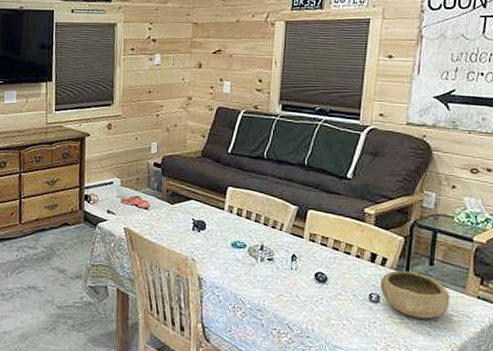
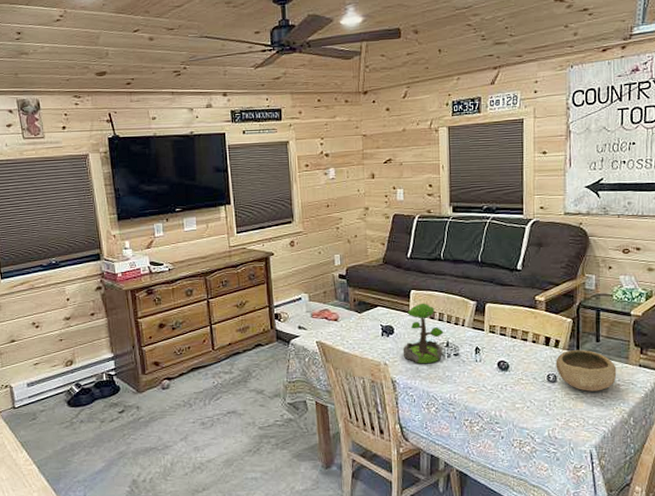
plant: none [213,201,259,265] -> present [403,303,444,364]

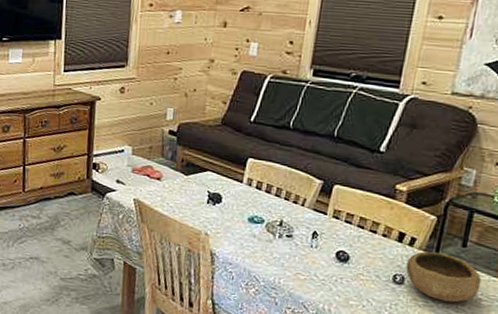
plant: present [403,303,444,364] -> none [228,173,279,241]

